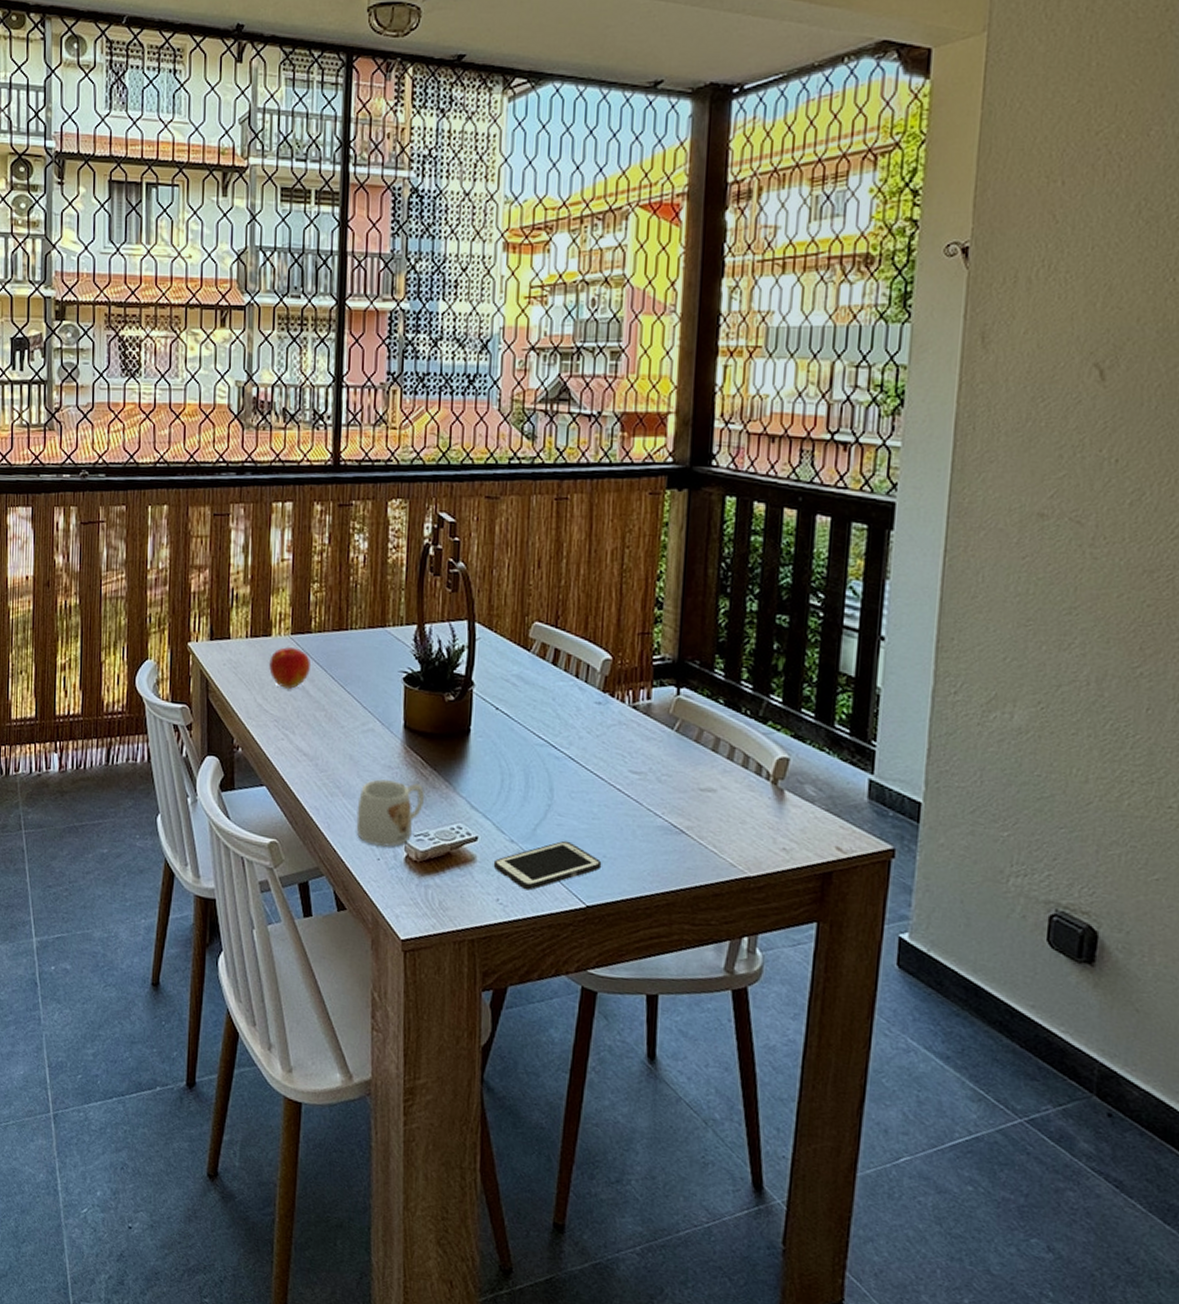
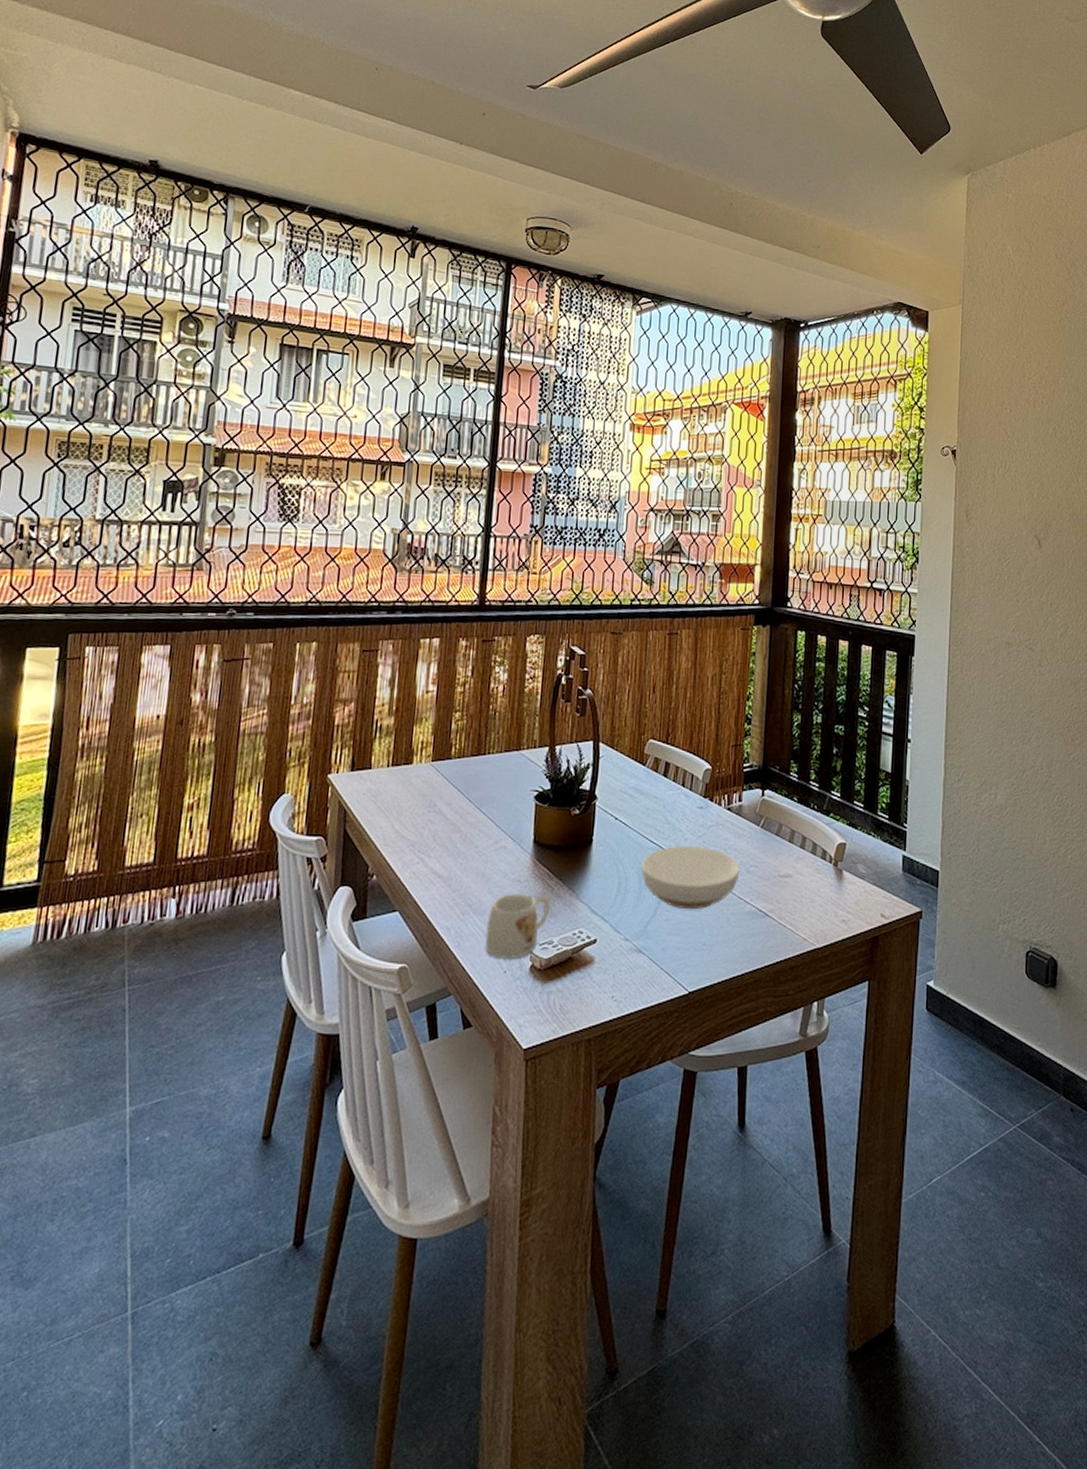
apple: present [269,646,310,689] -> none [408,773,449,814]
cell phone: present [493,840,602,891] -> none [609,934,702,984]
bowl: none [527,744,649,818] -> present [641,845,740,910]

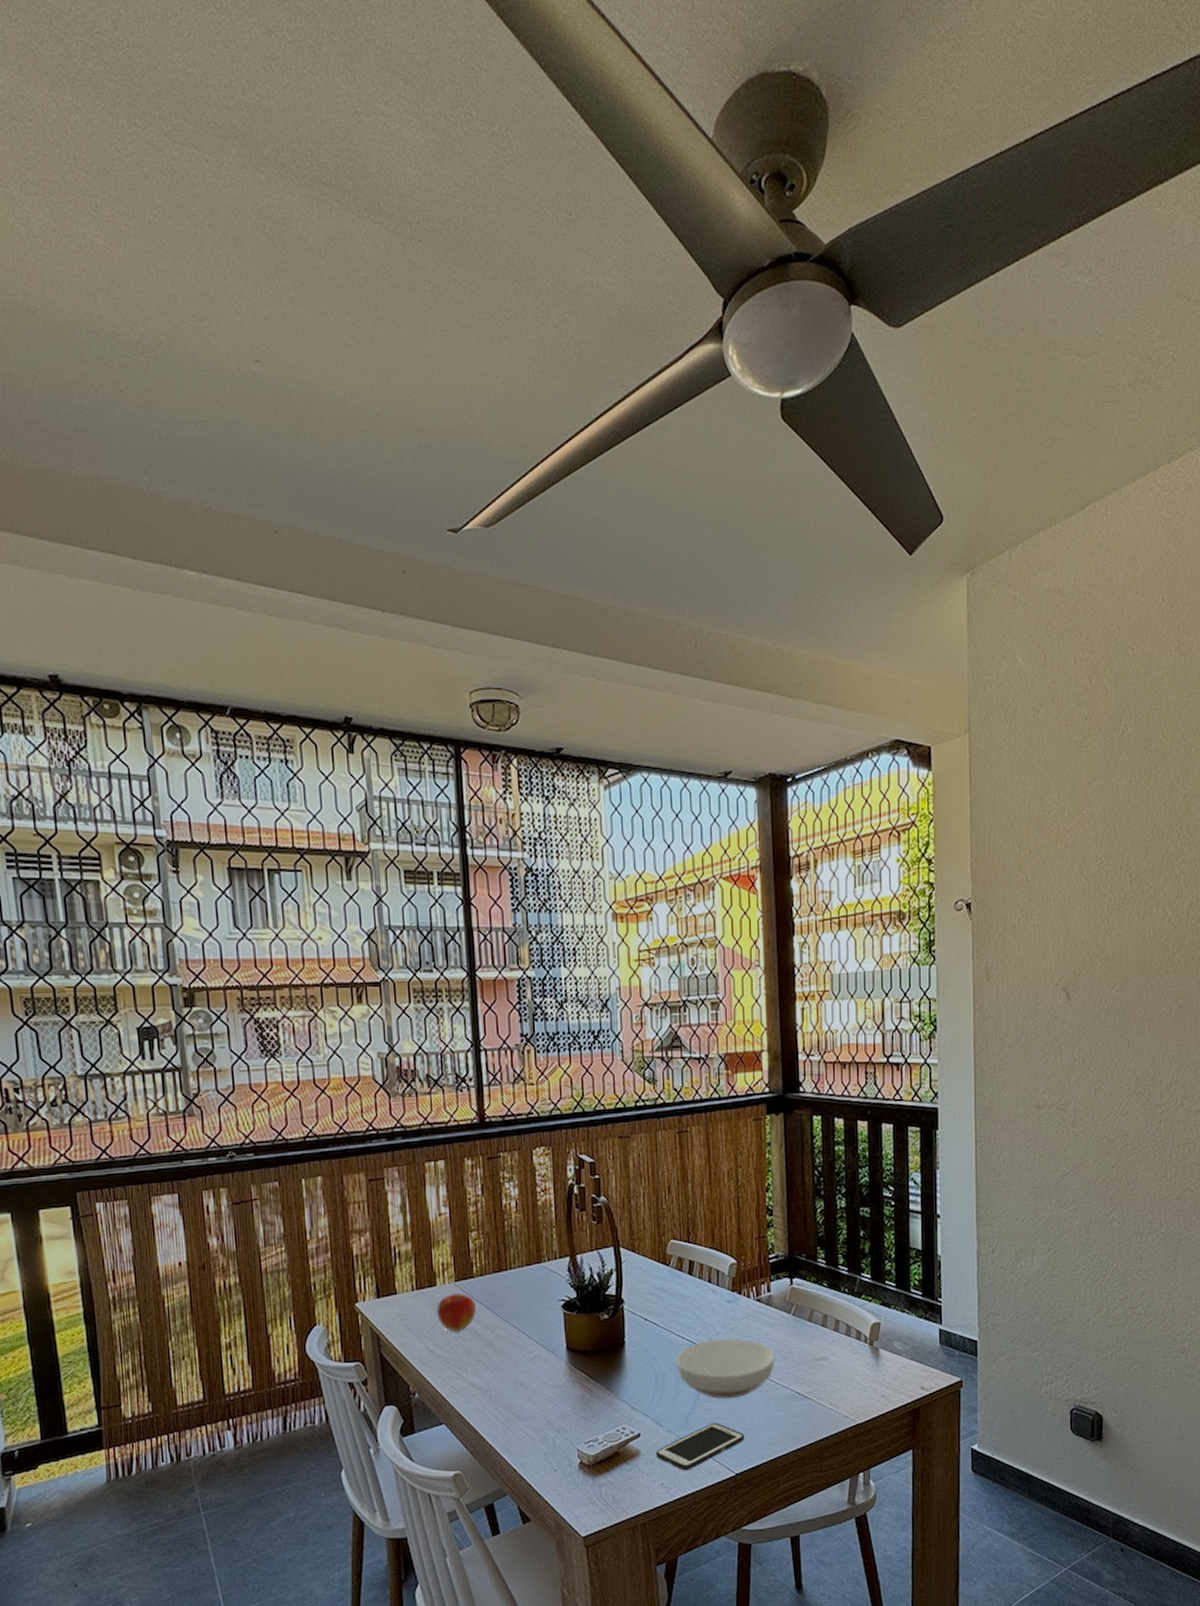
apple: none [408,773,449,814] -> present [437,1293,476,1332]
mug: present [485,893,550,960] -> none [531,1397,591,1459]
cell phone: none [609,934,702,984] -> present [655,1422,745,1471]

